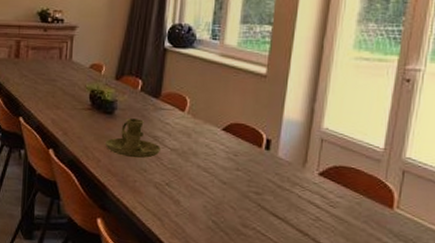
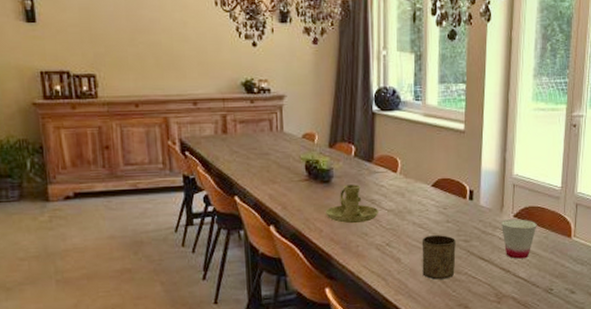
cup: none [203,181,245,231] -> present [421,235,456,280]
cup: none [302,176,349,224] -> present [501,219,537,259]

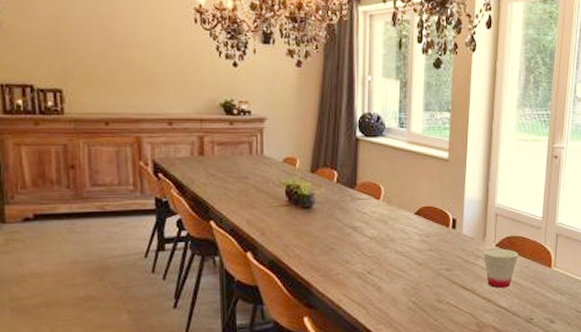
candle holder: present [326,184,378,224] -> none [306,211,360,251]
cup: present [421,235,456,280] -> none [403,263,438,309]

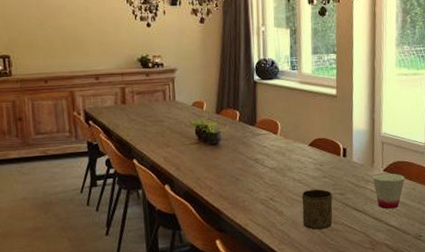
cup: none [403,263,438,309] -> present [301,189,333,230]

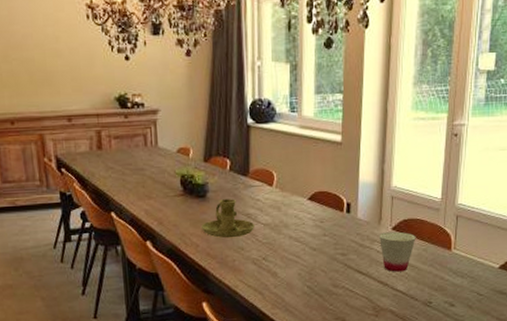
candle holder: none [215,146,262,181] -> present [202,199,254,238]
cup: present [301,189,333,230] -> none [298,249,333,294]

